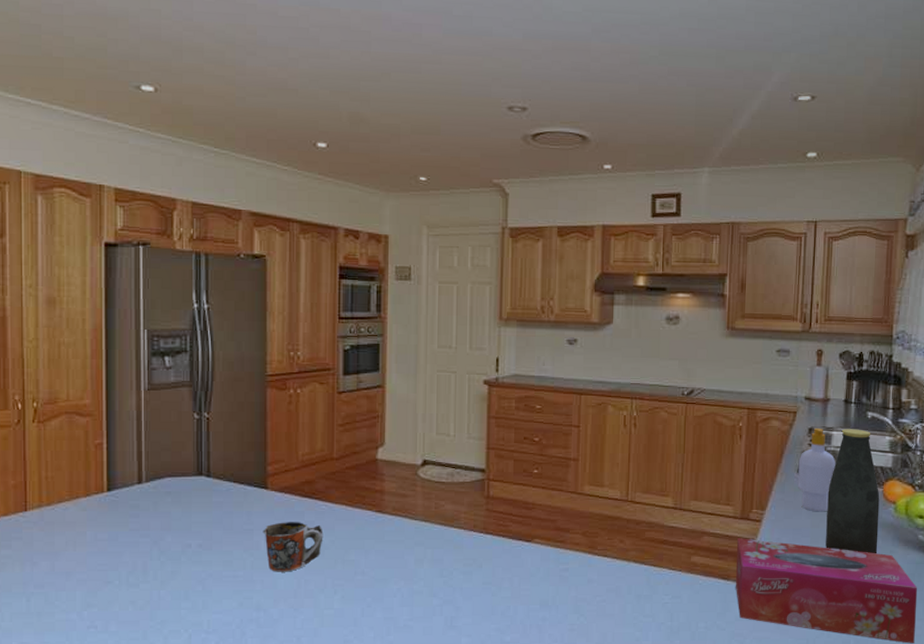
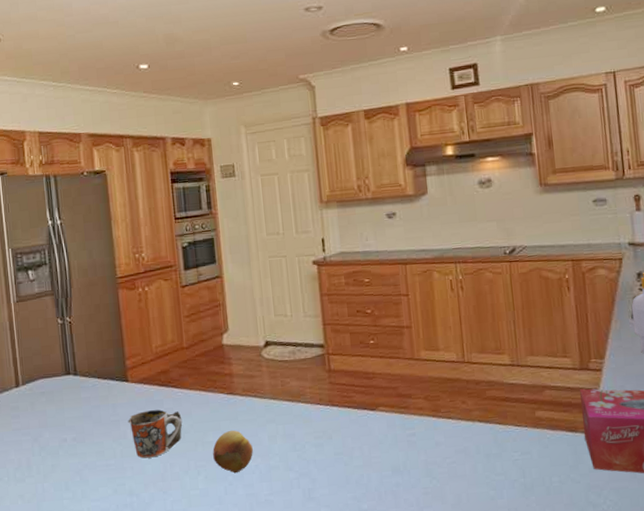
fruit: none [353,550,397,595] -> present [212,430,253,474]

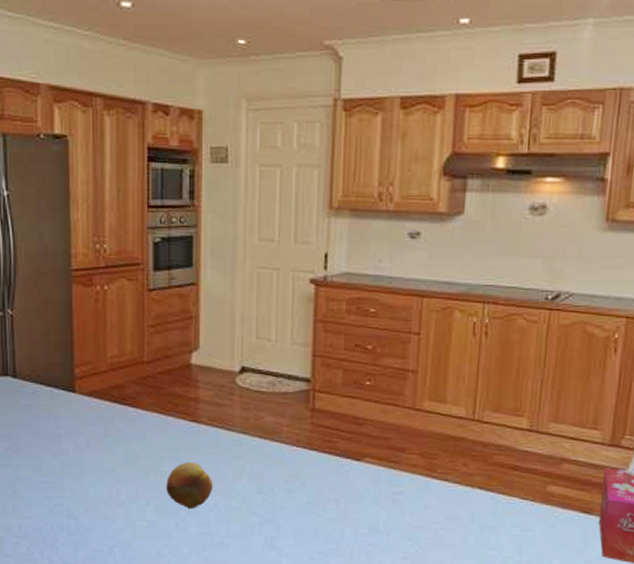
mug: present [128,410,183,459] -> none [71,428,135,480]

